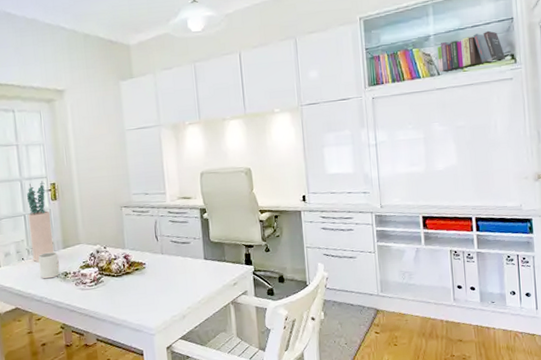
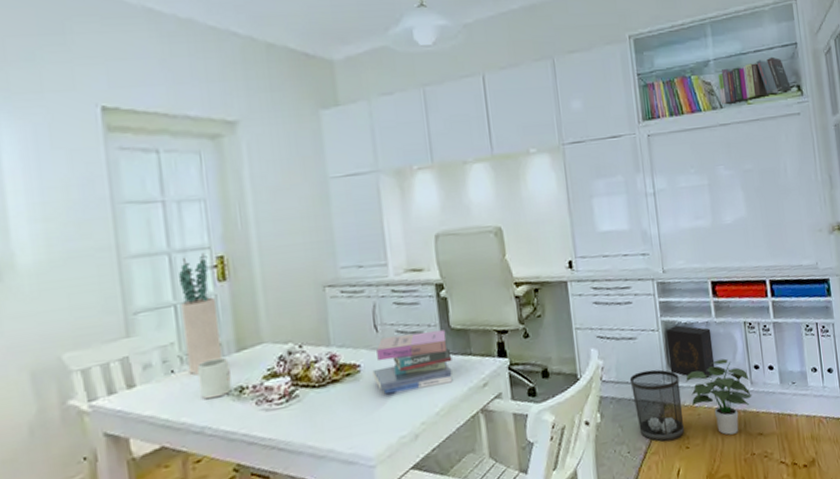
books: none [154,242,211,285] -> present [372,329,453,395]
waste bin: none [349,282,394,338] -> present [629,369,685,442]
decorative box: none [381,249,423,292] -> present [665,325,715,378]
potted plant: none [396,278,455,339] -> present [686,358,753,435]

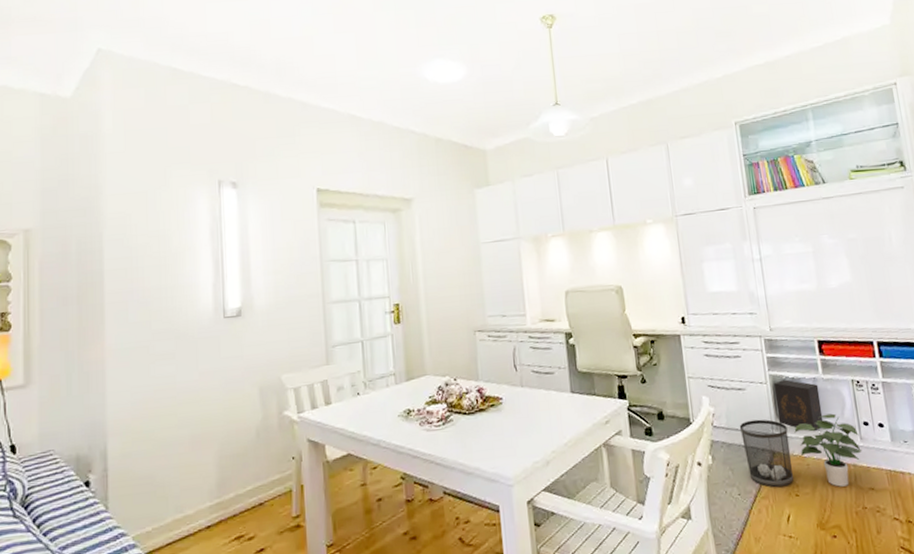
vase: present [178,253,223,375] -> none [365,301,396,398]
mug: present [196,357,232,400] -> none [376,384,402,418]
books: present [372,329,453,395] -> none [512,372,579,425]
books: present [717,56,792,105] -> none [819,136,895,181]

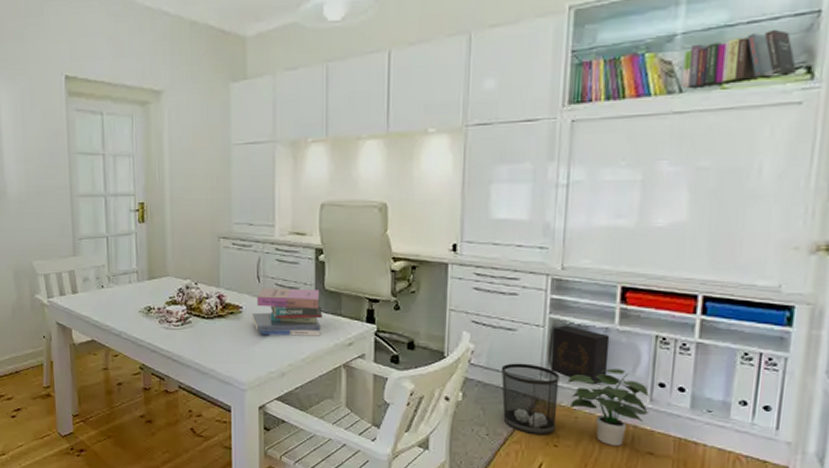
books: none [512,372,579,425] -> present [252,288,323,336]
books: none [819,136,895,181] -> present [681,29,797,89]

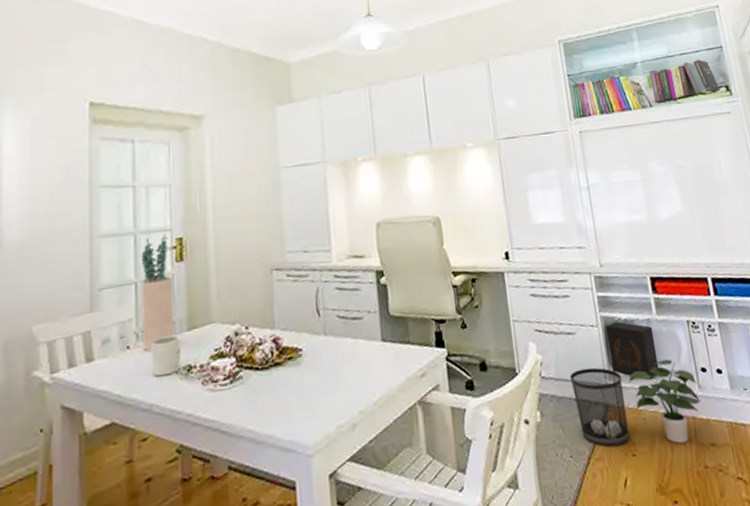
vase: none [110,198,138,292] -> present [141,234,175,352]
mug: none [119,282,143,312] -> present [150,335,181,377]
books: present [252,288,323,336] -> none [313,317,391,381]

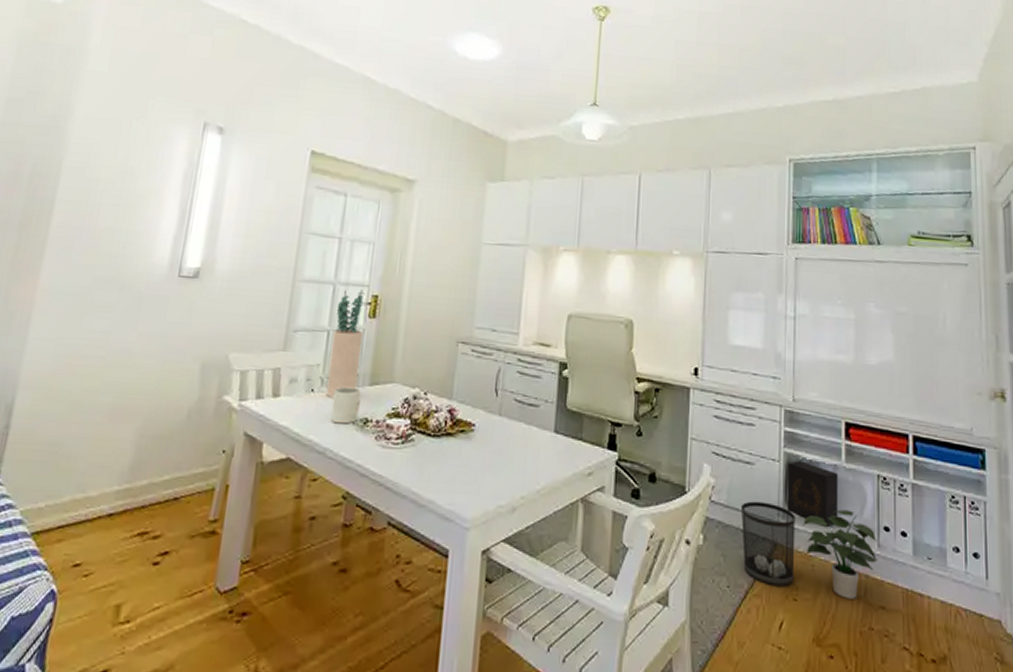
books: present [645,59,721,104] -> none [879,202,961,244]

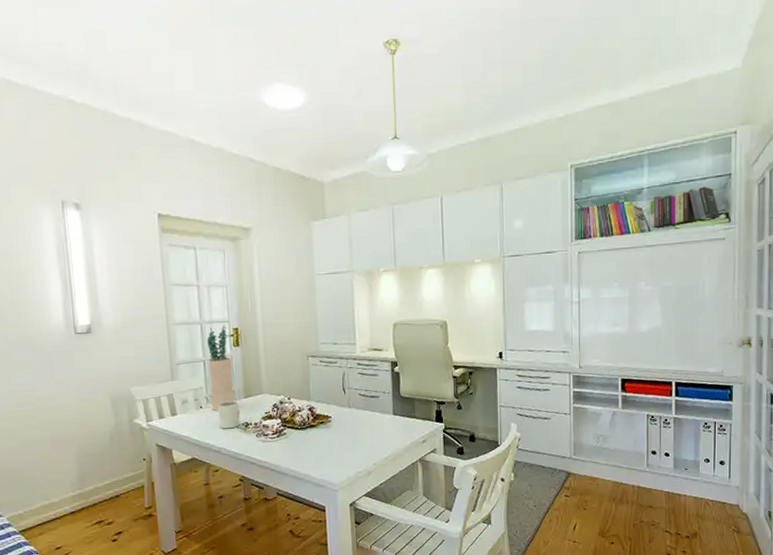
waste bin: present [740,501,796,586] -> none [541,445,584,501]
decorative box: present [787,460,839,527] -> none [576,412,617,456]
potted plant: present [803,509,878,599] -> none [589,442,647,504]
books: none [879,202,961,244] -> present [649,186,720,229]

